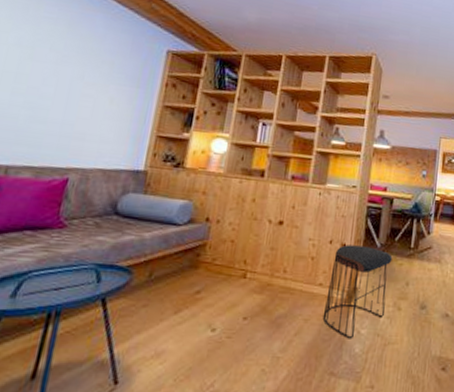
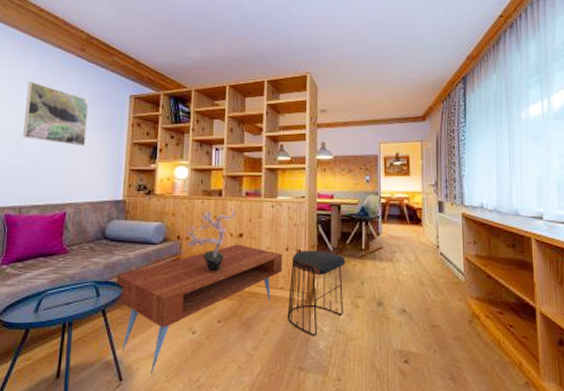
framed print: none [22,16,116,103] -> present [23,82,90,147]
coffee table: none [122,232,325,378] -> present [116,244,283,375]
potted plant: none [215,192,279,264] -> present [184,209,236,273]

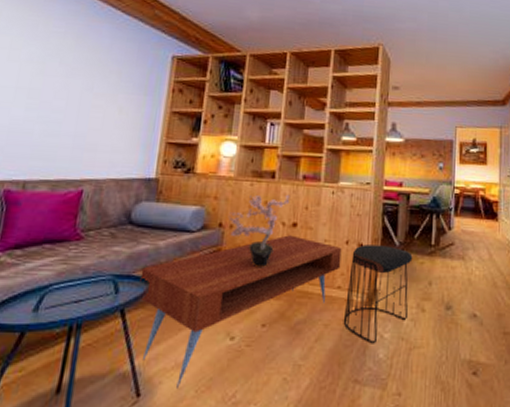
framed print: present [23,82,90,147] -> none [35,31,122,113]

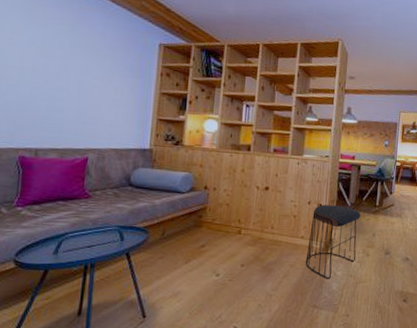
coffee table: present [140,235,342,390] -> none [141,196,305,313]
potted plant: present [227,194,291,268] -> none [211,164,264,222]

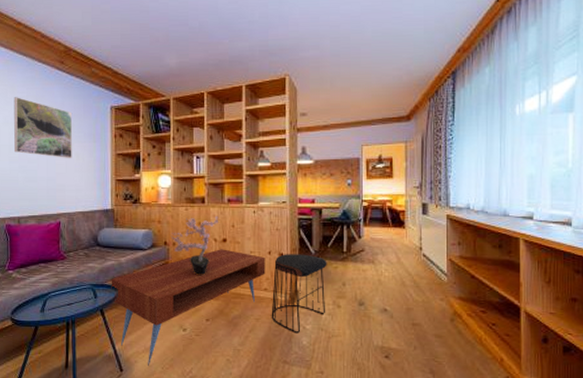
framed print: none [39,17,115,92] -> present [14,97,73,159]
coffee table: none [141,196,305,313] -> present [111,249,266,367]
potted plant: none [211,164,264,222] -> present [170,216,219,276]

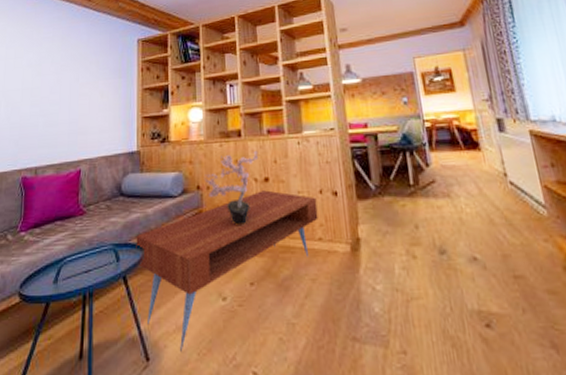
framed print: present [14,97,73,159] -> none [37,38,98,98]
stool: present [271,254,327,334] -> none [327,190,398,298]

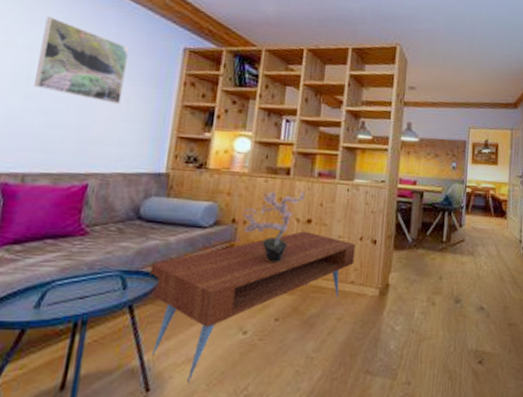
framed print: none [37,38,98,98] -> present [34,17,130,105]

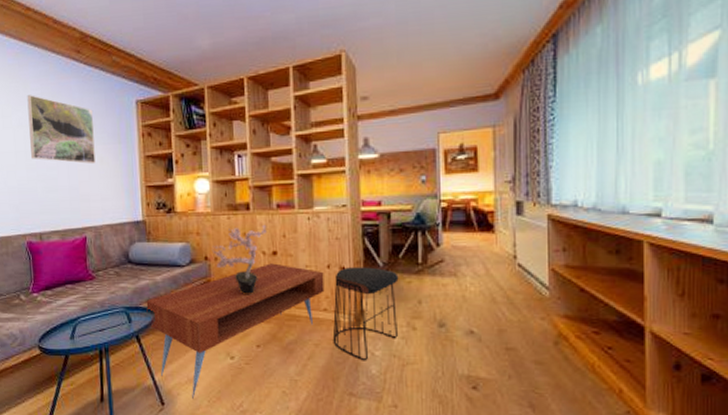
stool: none [356,241,425,336] -> present [332,267,399,361]

